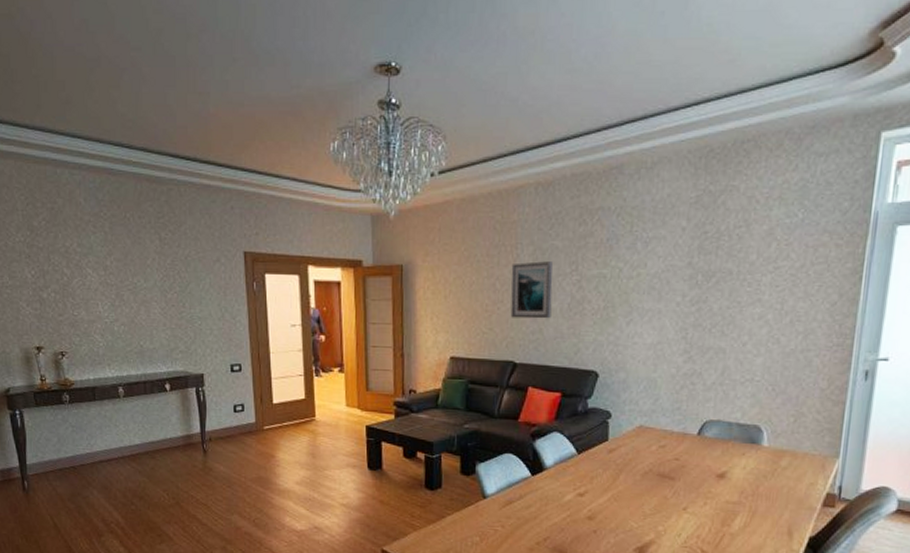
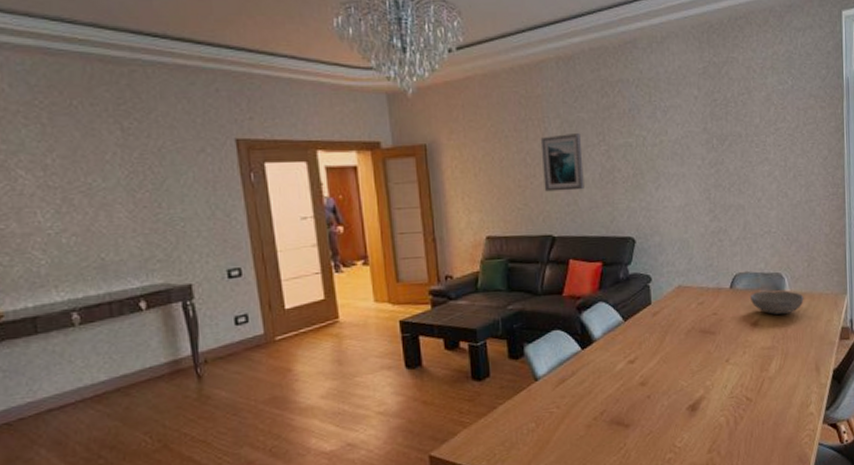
bowl: none [719,441,784,471] -> present [749,290,804,315]

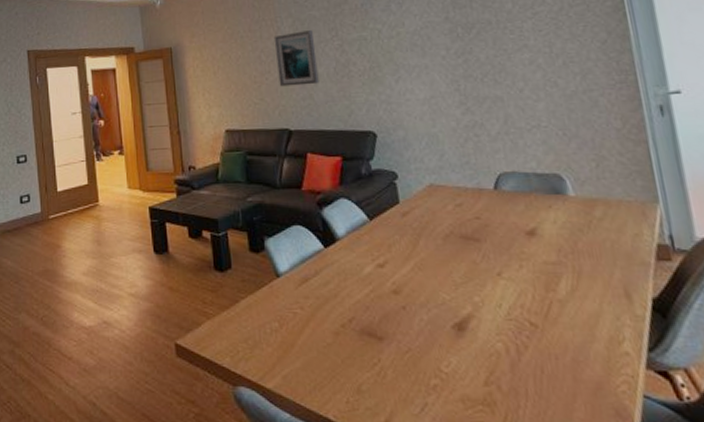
bowl: present [749,290,804,315] -> none [520,193,597,224]

